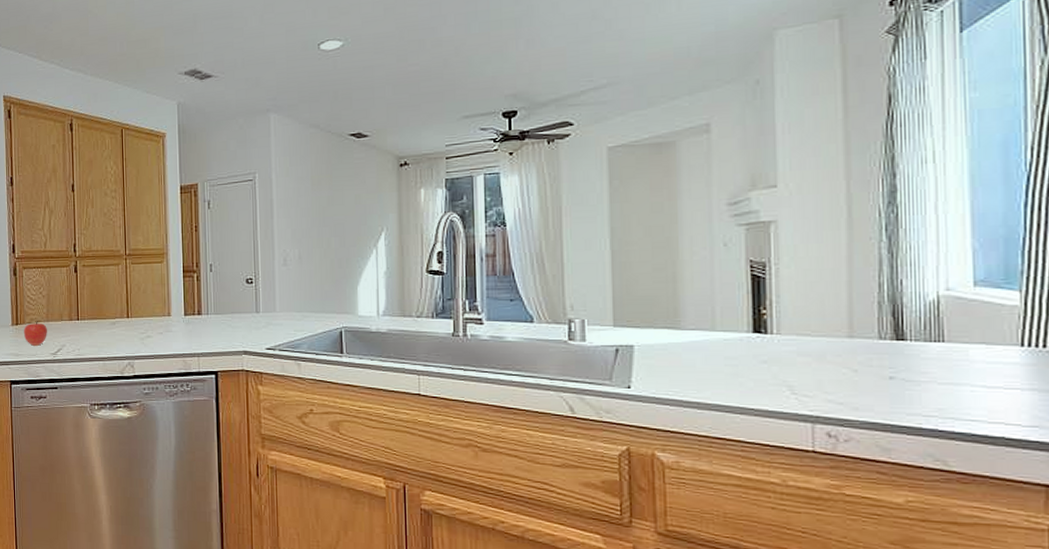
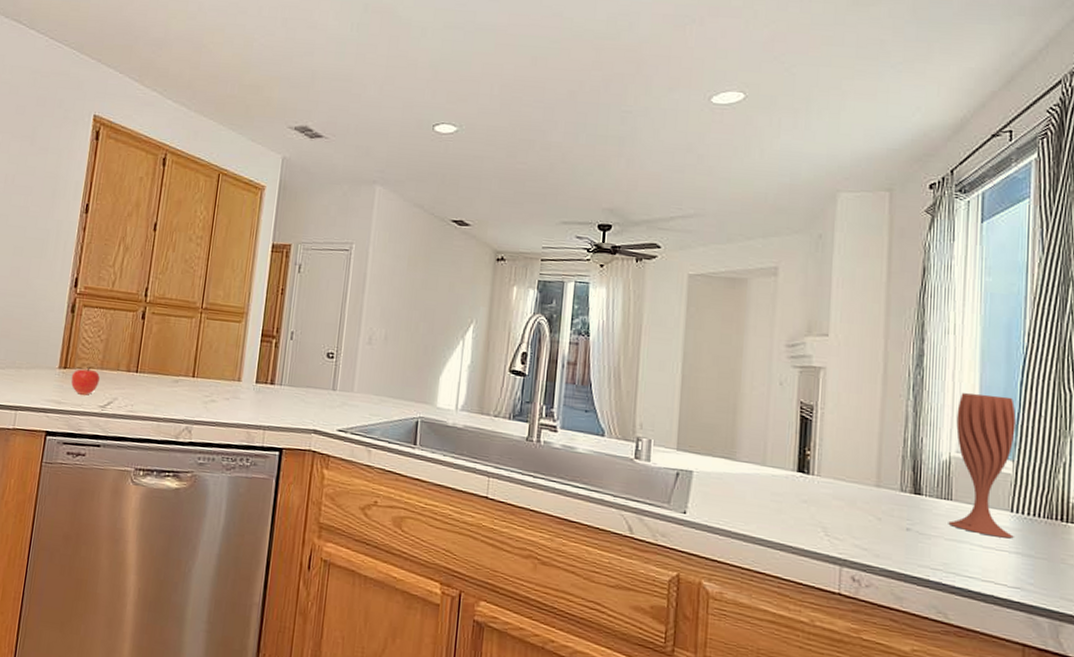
vase: none [941,221,1026,375] -> present [948,393,1016,539]

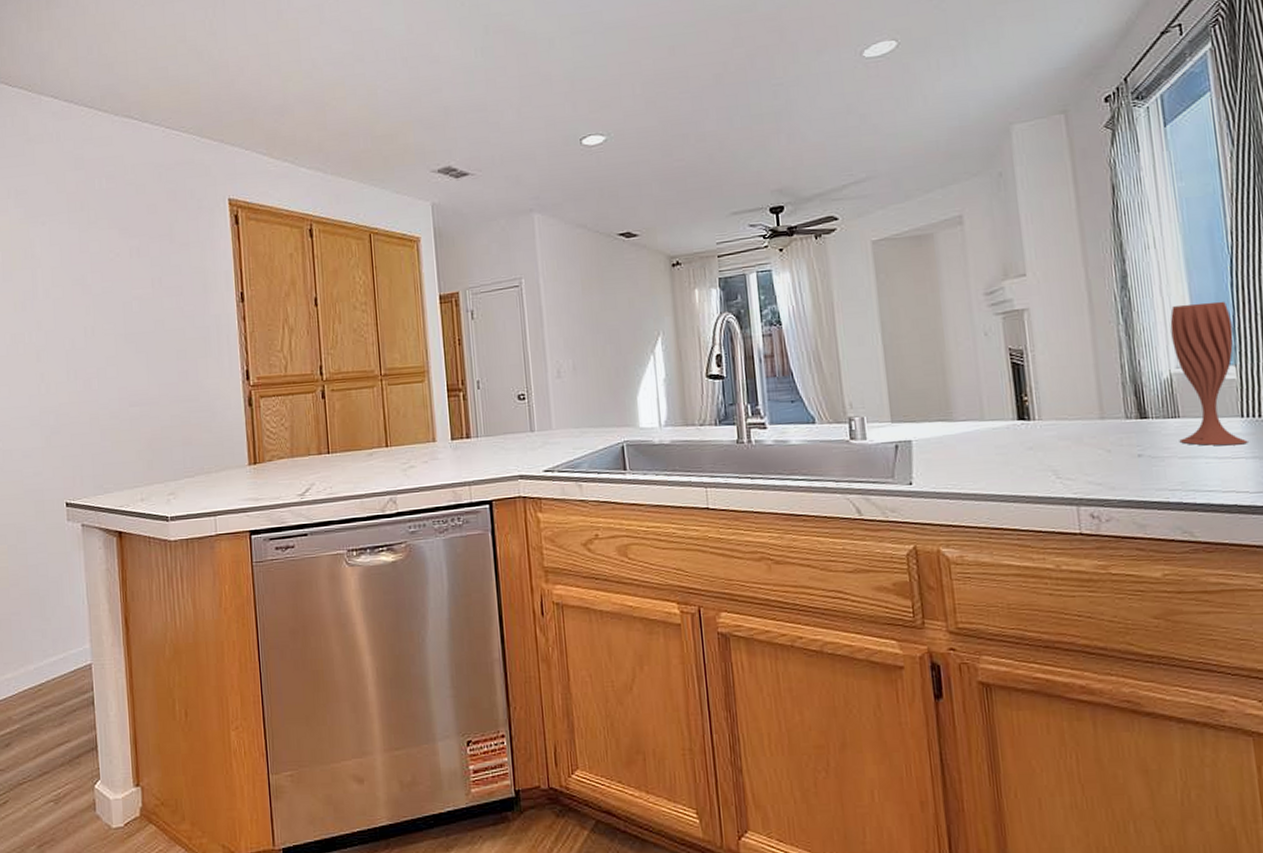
fruit: present [70,367,100,395] -> none [263,458,292,487]

